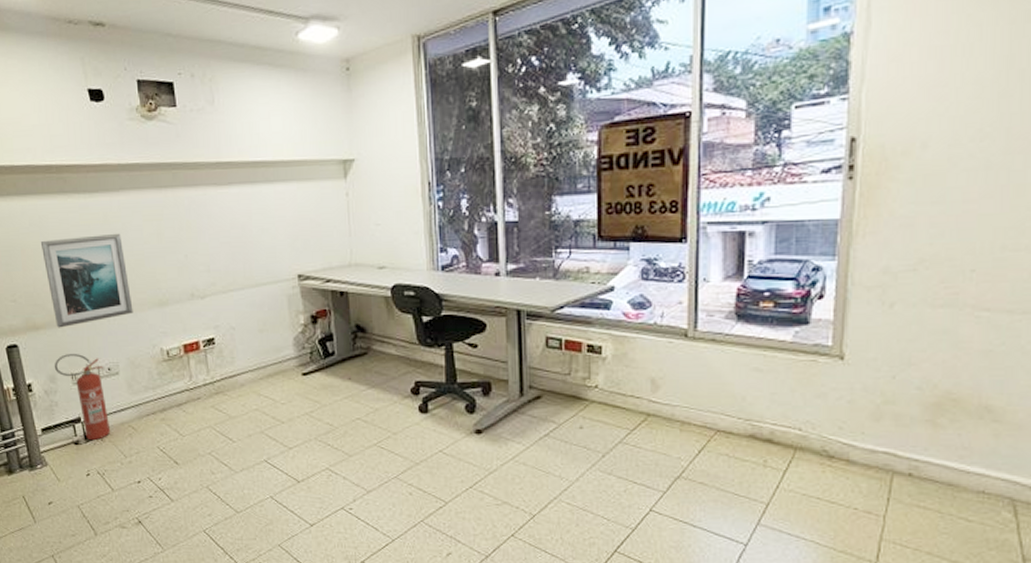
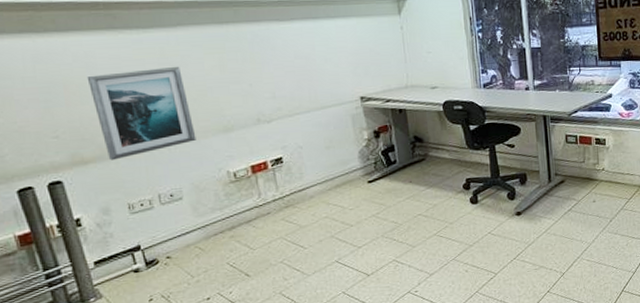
fire extinguisher: present [54,354,111,440] -> none [107,184,176,266]

